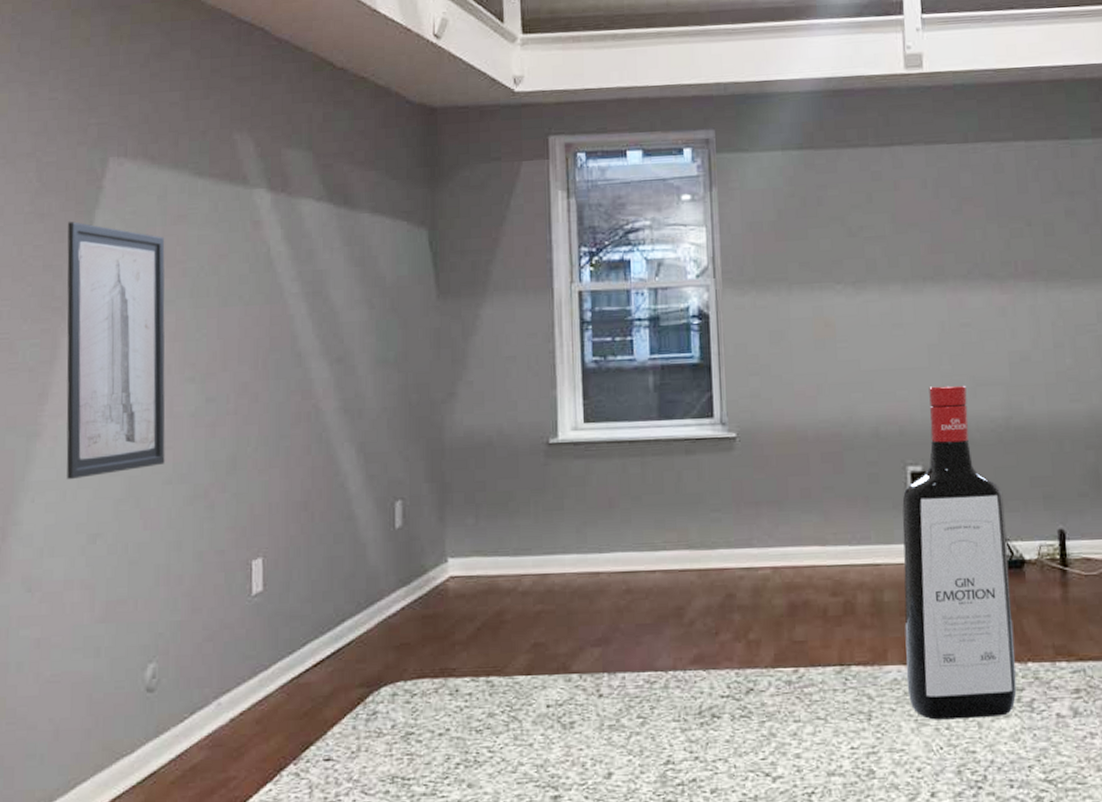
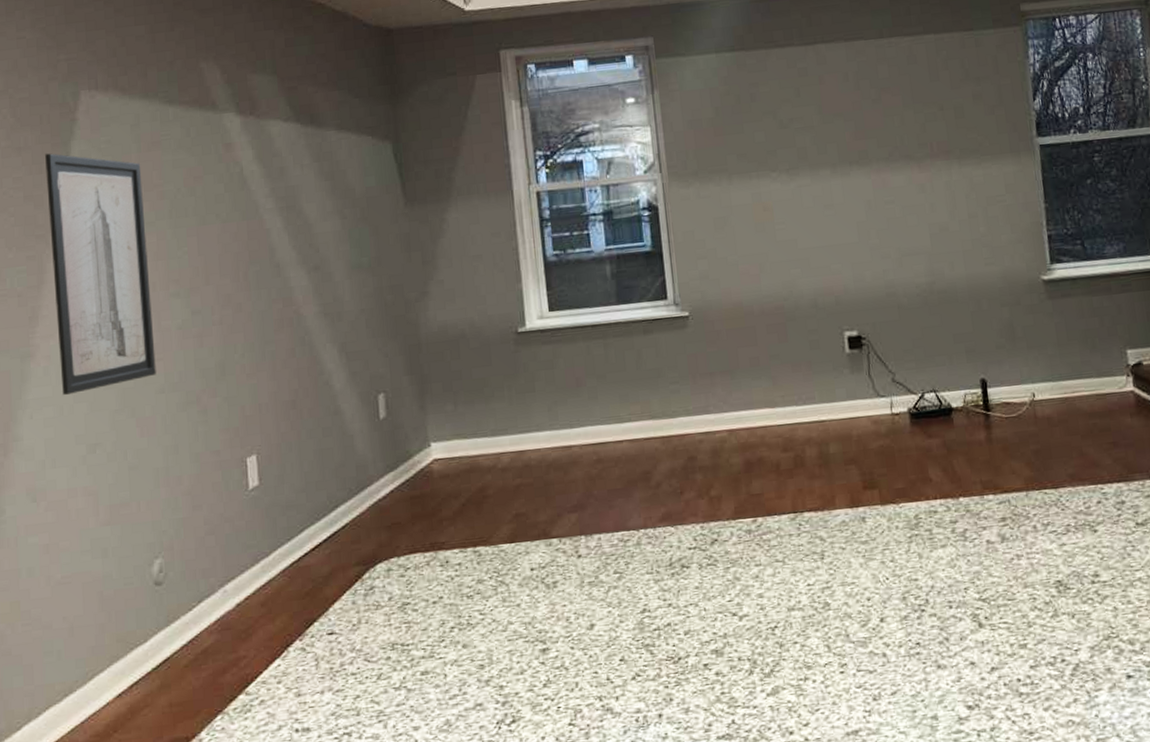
liquor bottle: present [902,385,1017,720] -> none [841,256,951,555]

